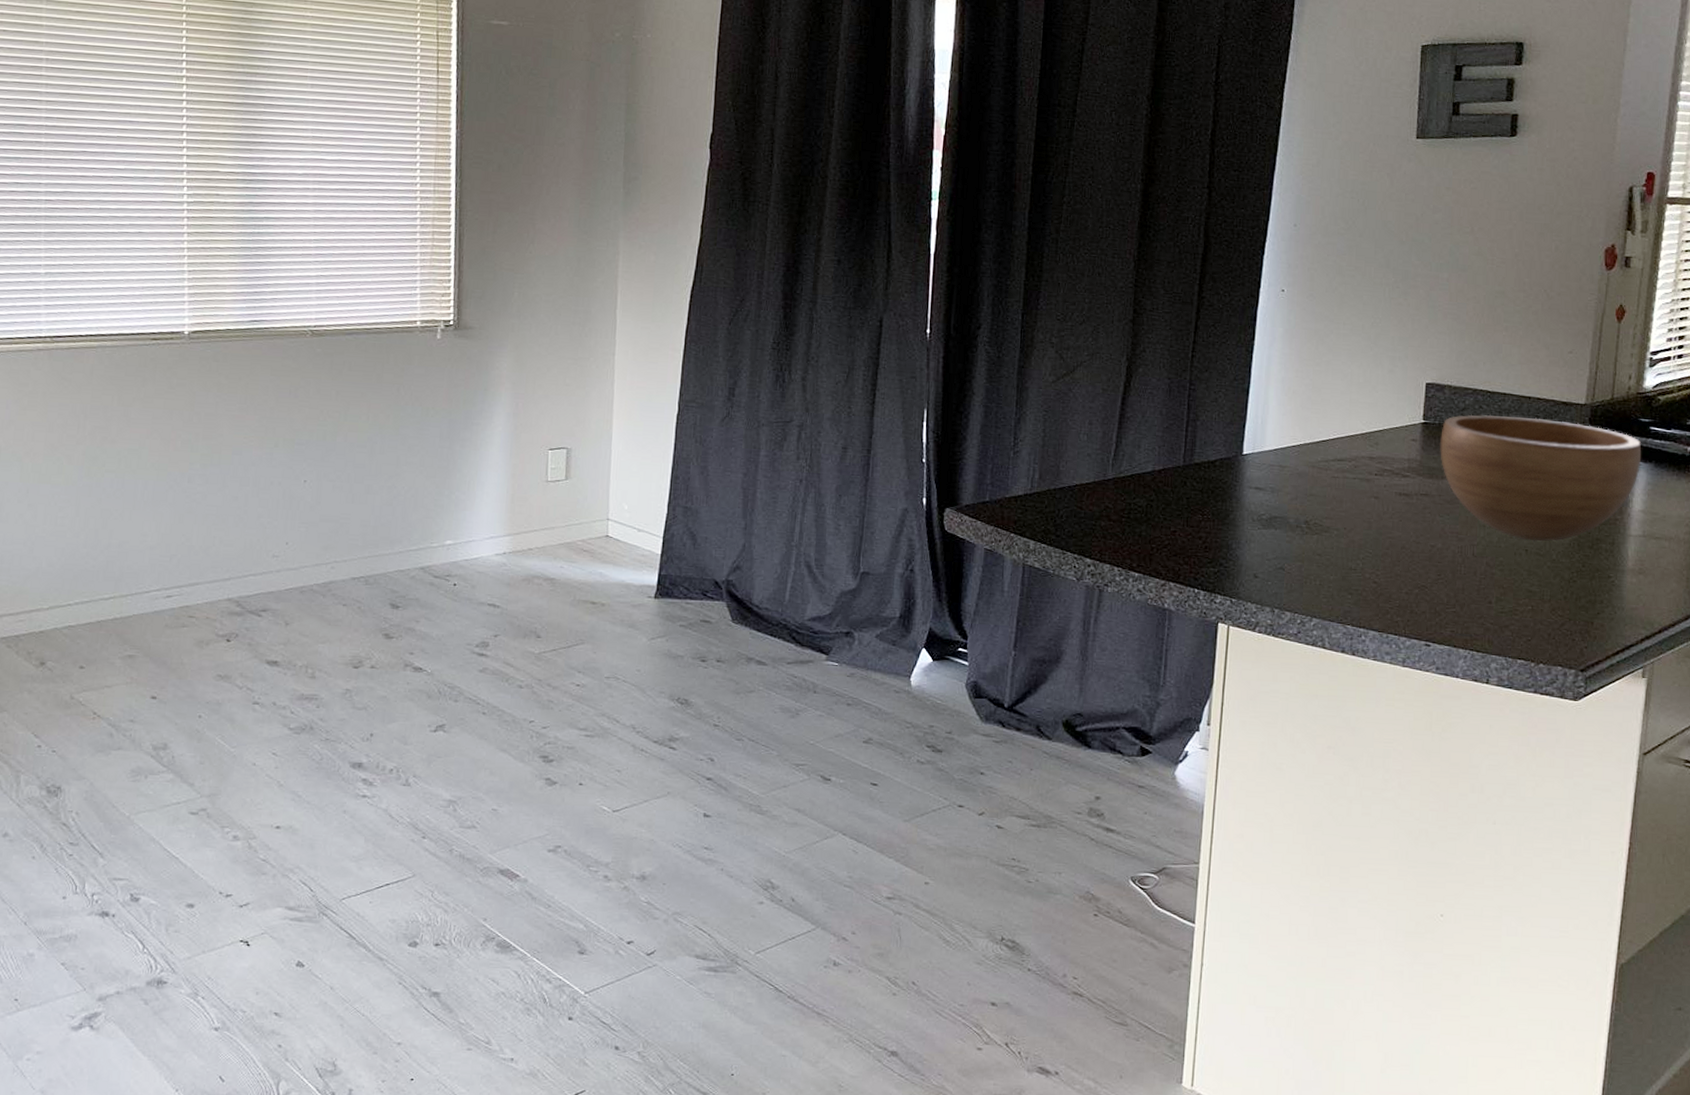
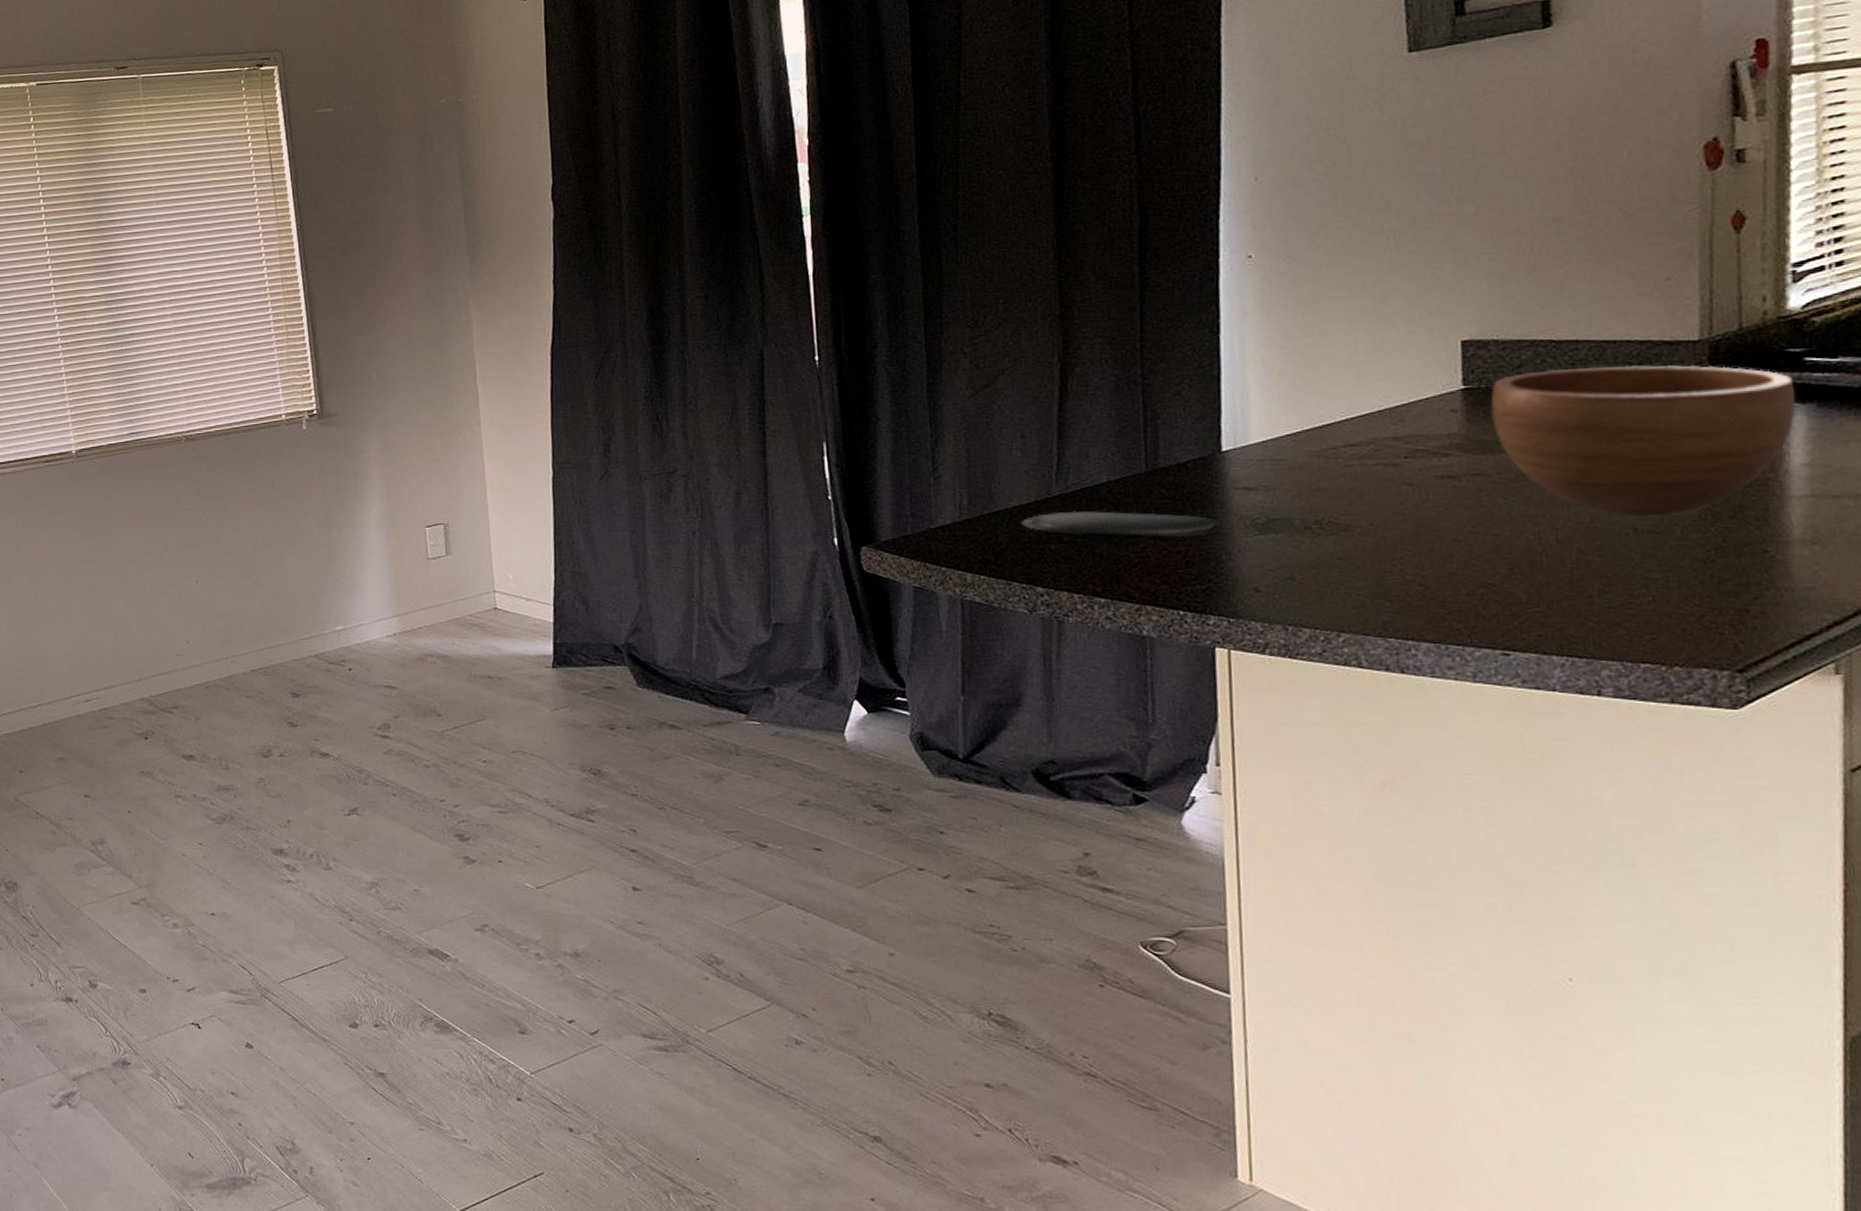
oval tray: none [1080,493,1237,526] -> present [1021,511,1223,538]

